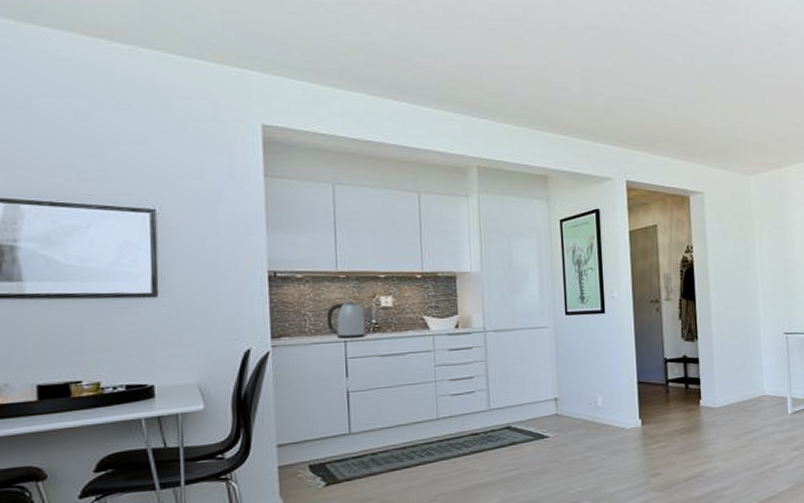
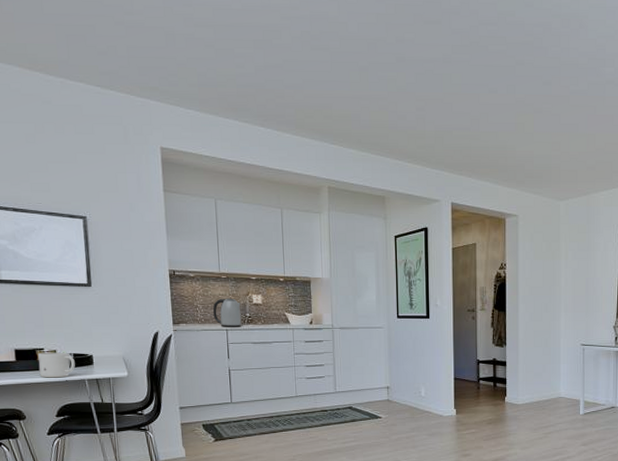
mug: none [71,384,127,421] -> present [37,352,75,378]

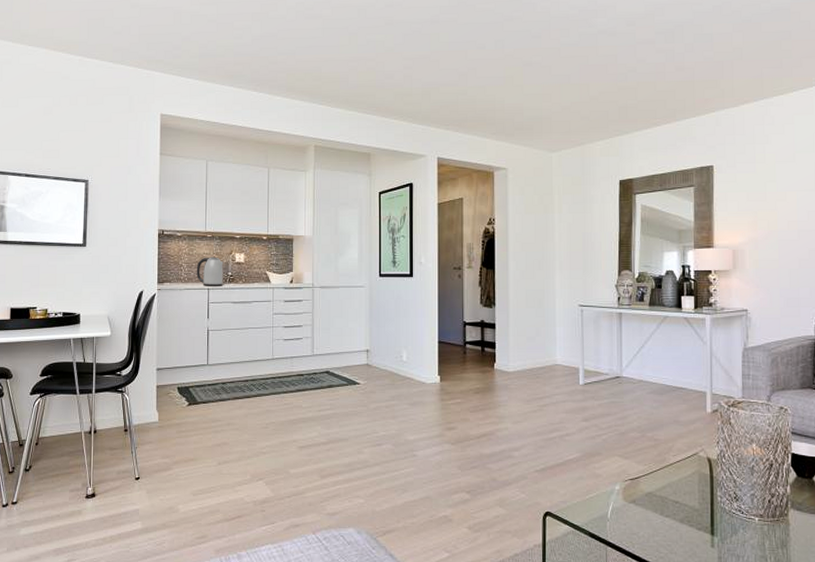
mug: present [37,352,75,378] -> none [30,311,63,337]

